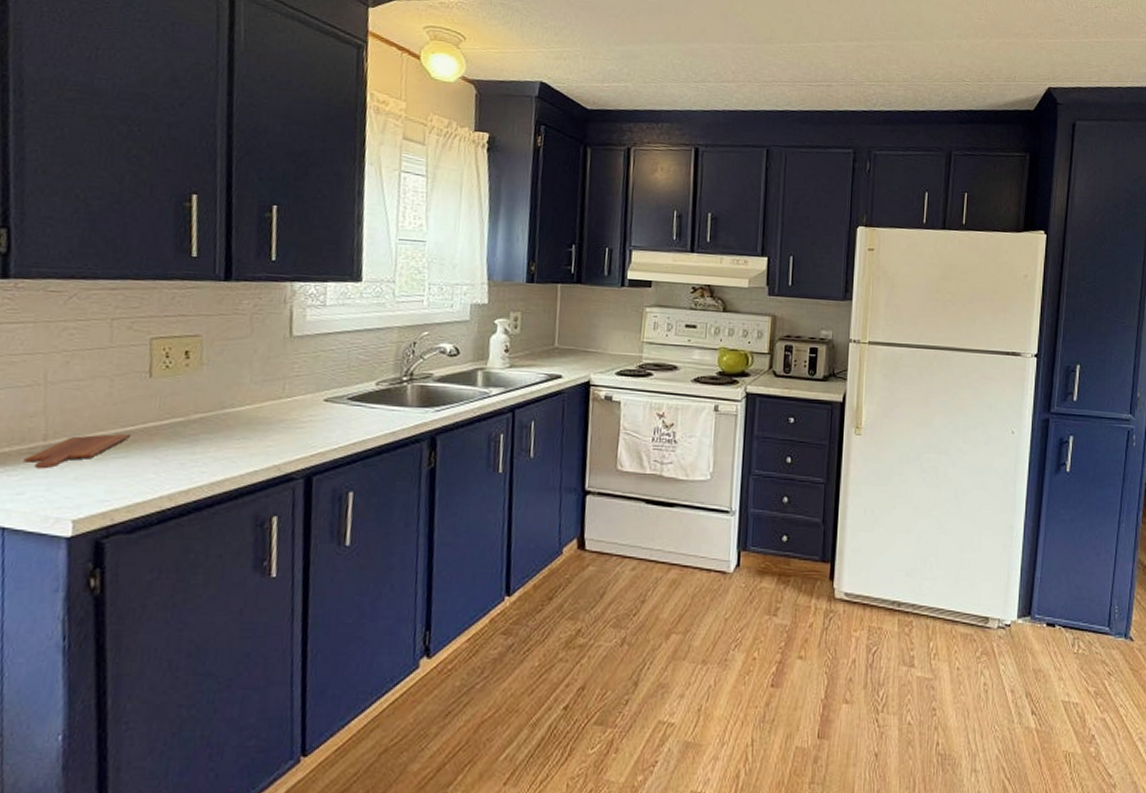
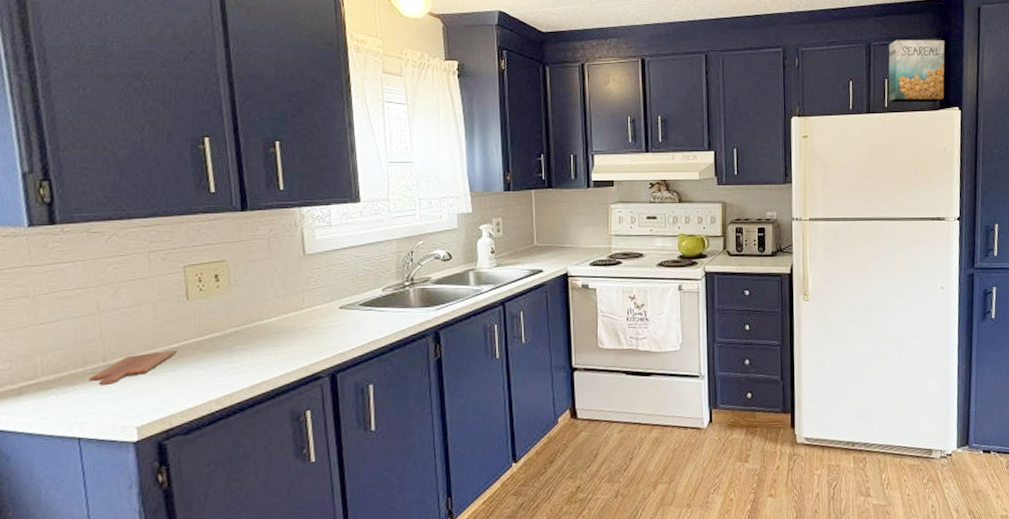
cereal box: none [967,150,1033,223] -> present [888,39,945,102]

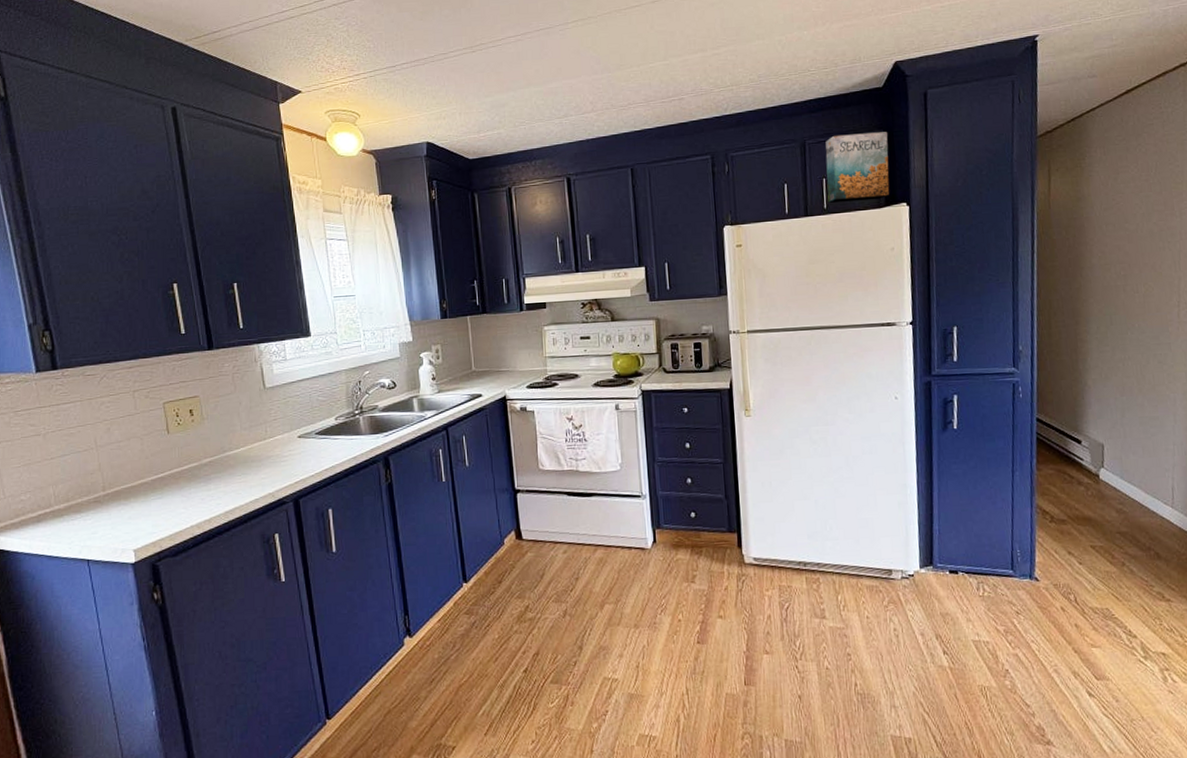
cutting board: present [89,351,177,385] -> none [92,480,162,512]

